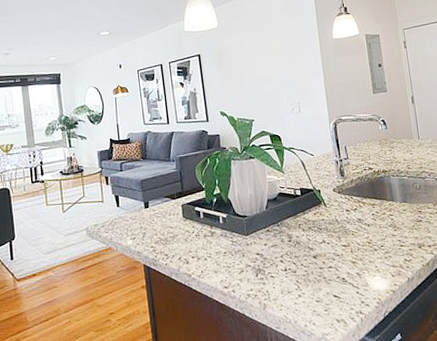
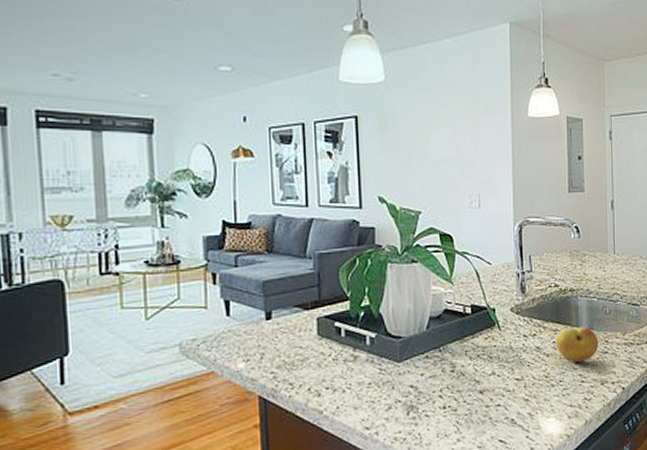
fruit: none [374,200,413,230] -> present [556,326,599,363]

